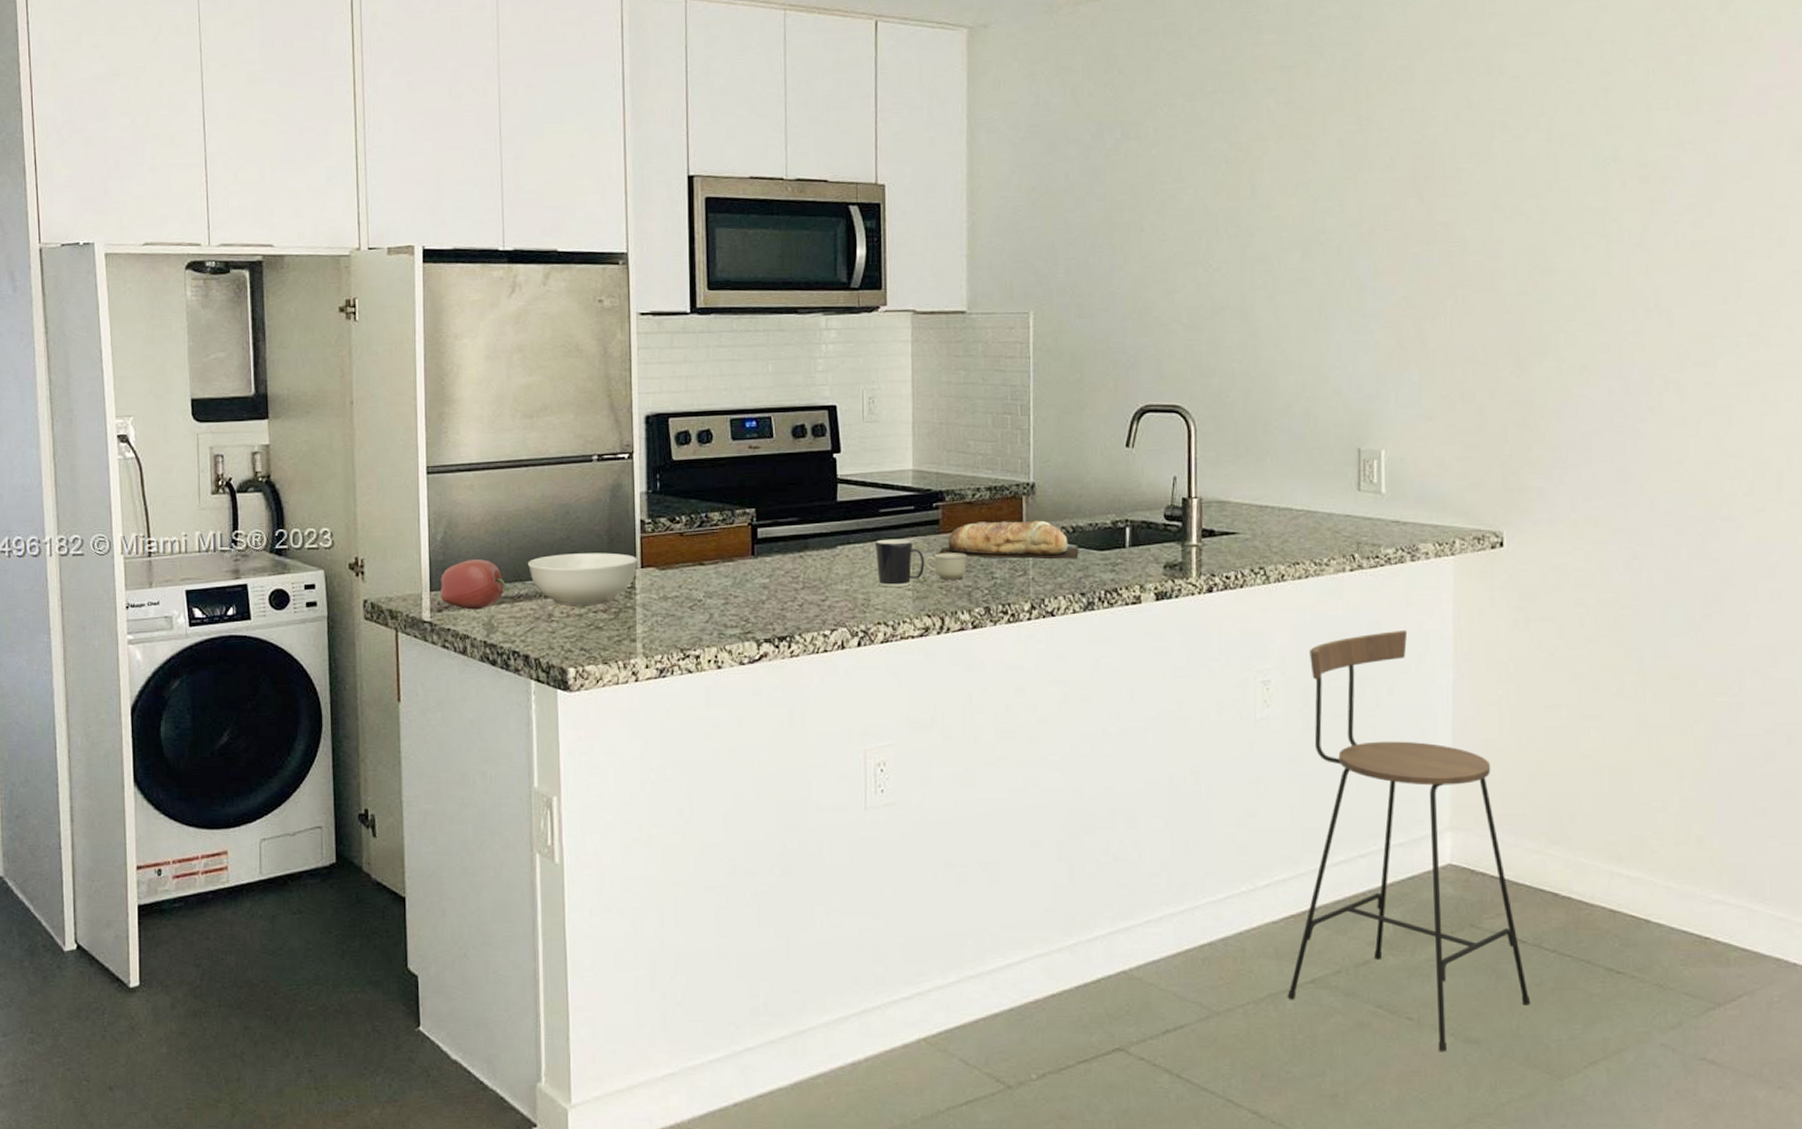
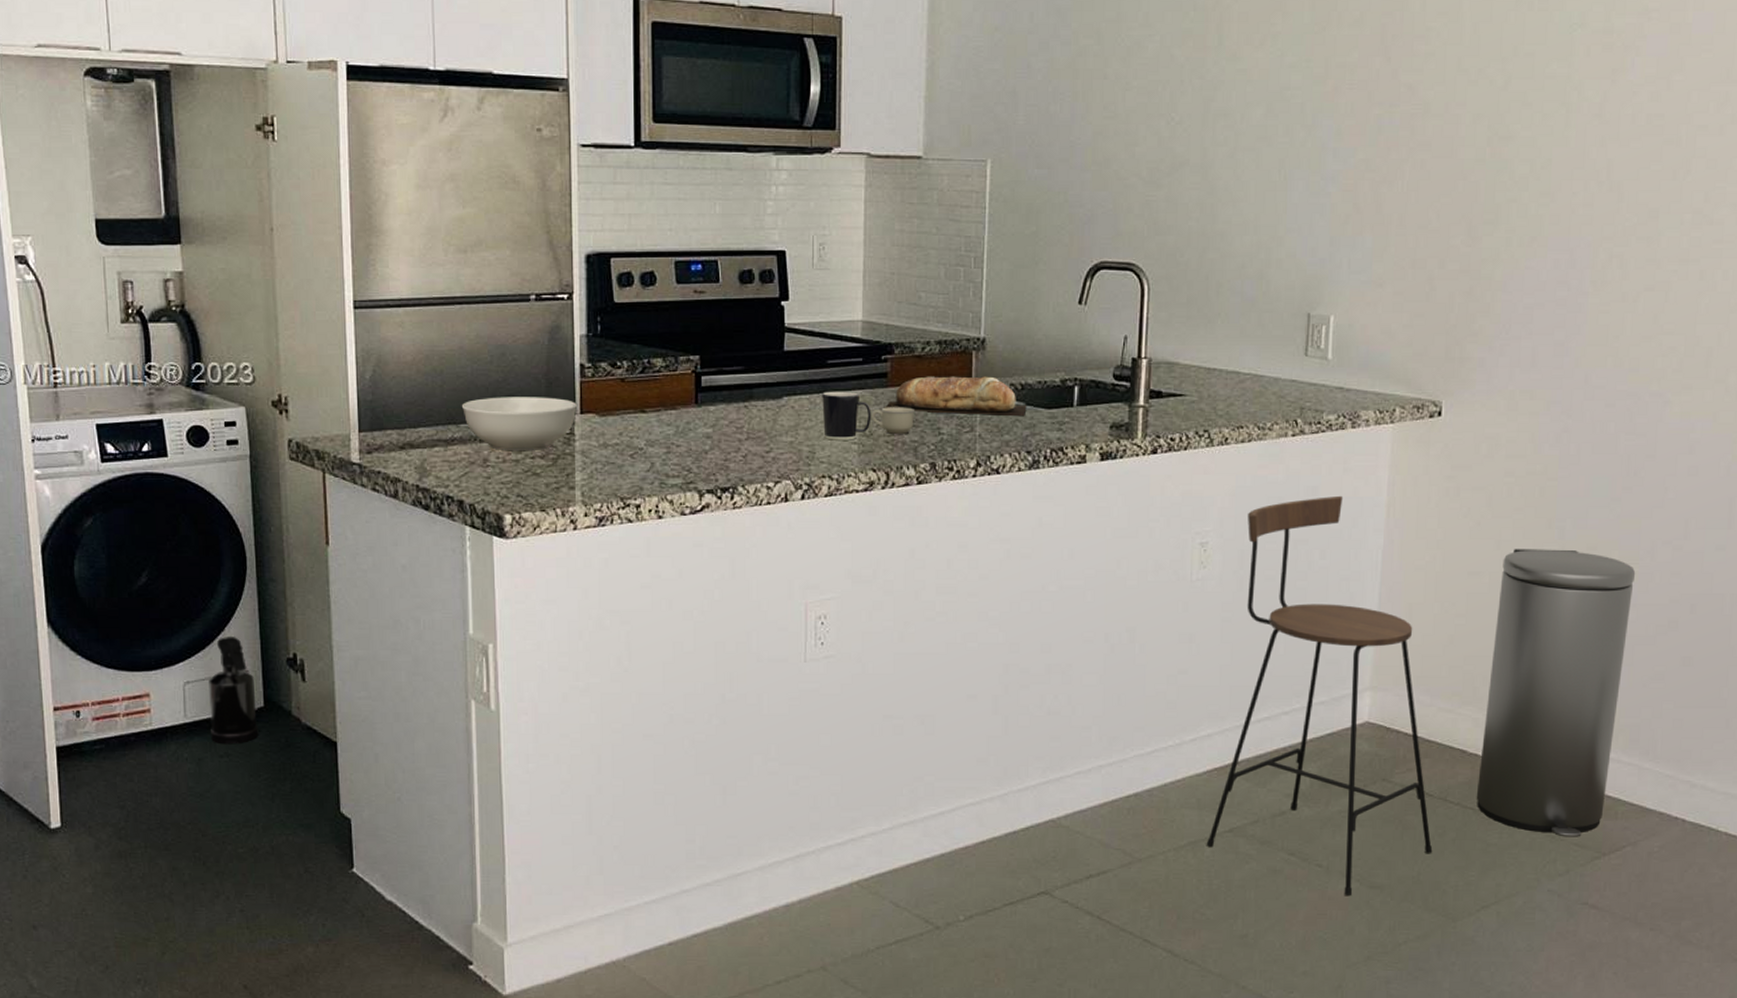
spray bottle: none [284,792,330,900] -> present [208,635,259,743]
fruit: present [440,558,509,610] -> none [369,399,442,453]
pedal bin: none [1573,680,1725,986] -> present [1476,549,1636,837]

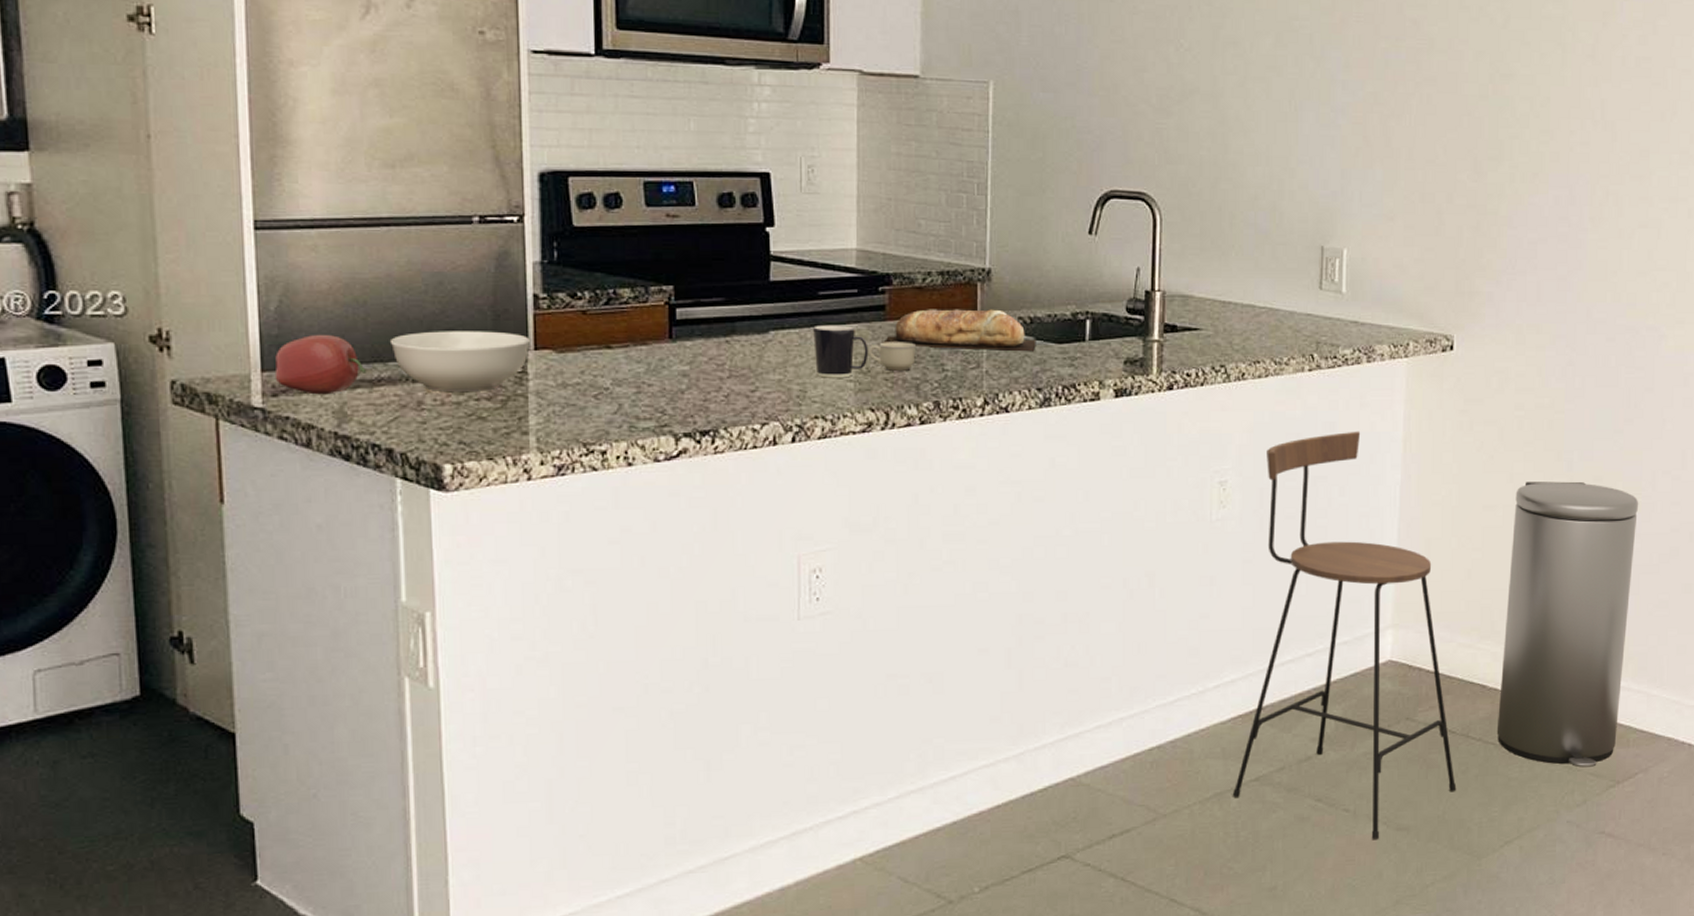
spray bottle: present [208,635,259,743] -> none [67,613,134,742]
fruit: none [369,399,442,453] -> present [274,334,366,395]

